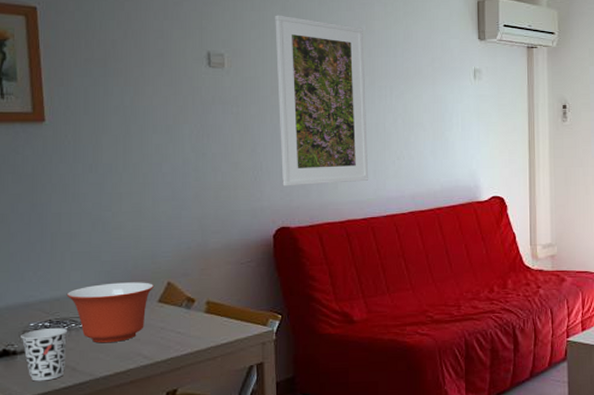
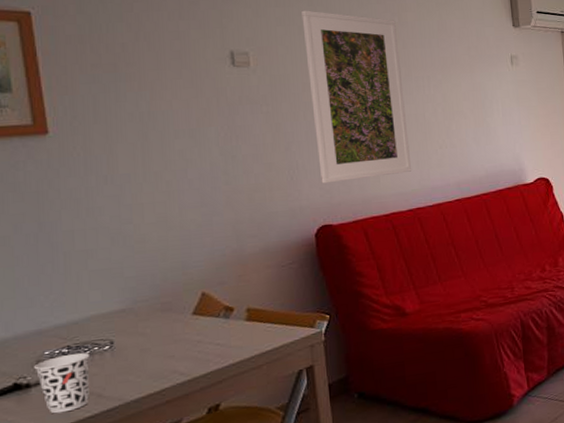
mixing bowl: present [66,282,154,343] -> none [86,295,186,365]

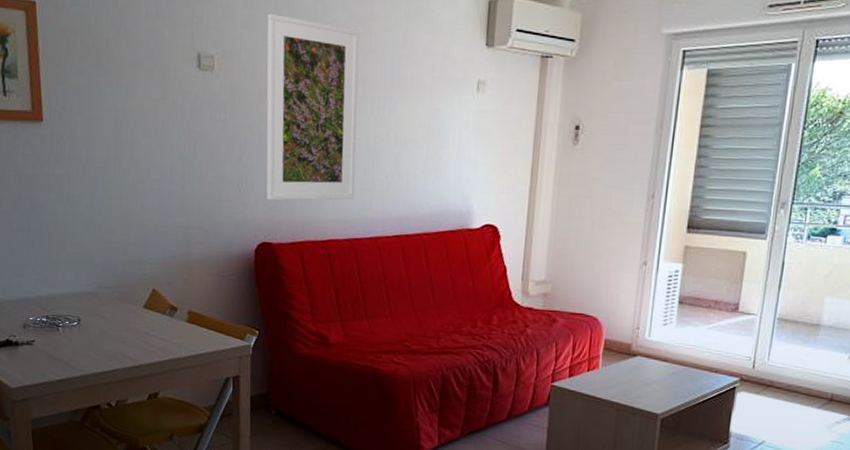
cup: present [34,352,91,414] -> none [22,323,63,372]

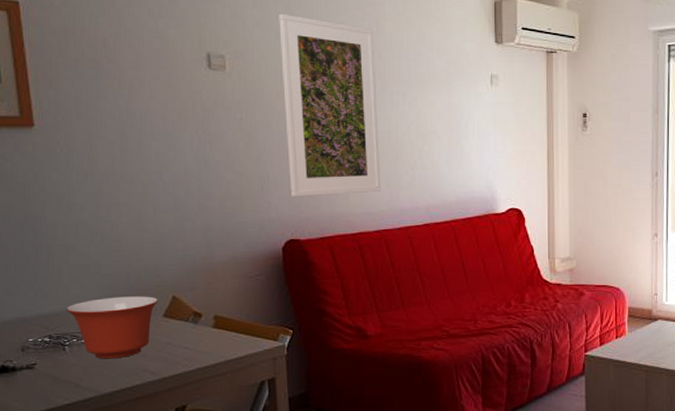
mixing bowl: none [61,285,140,343] -> present [66,296,158,359]

